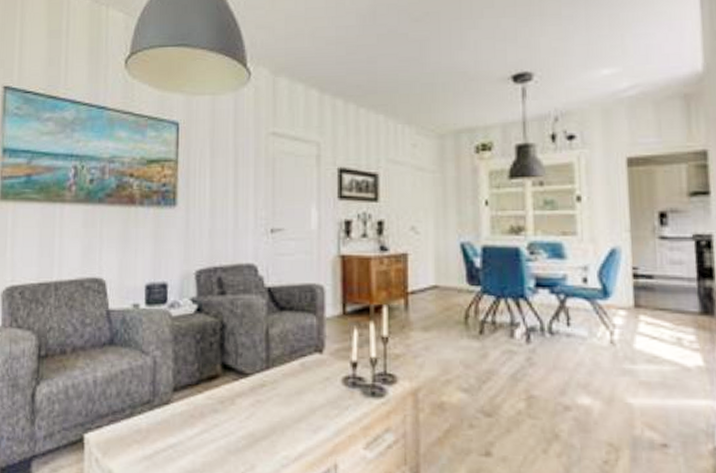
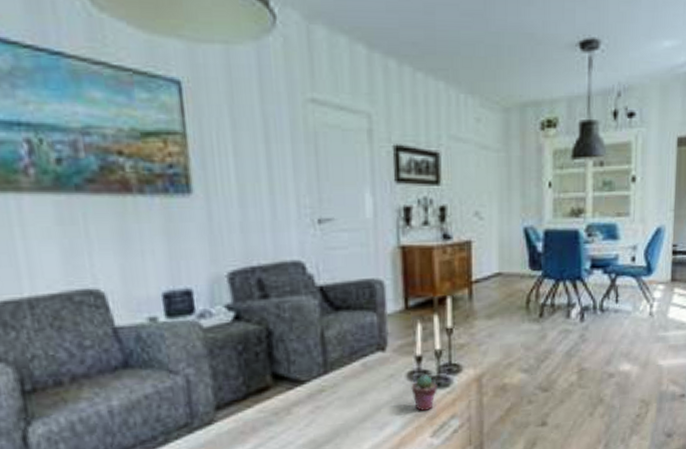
potted succulent: none [346,382,372,420] -> present [411,375,437,411]

